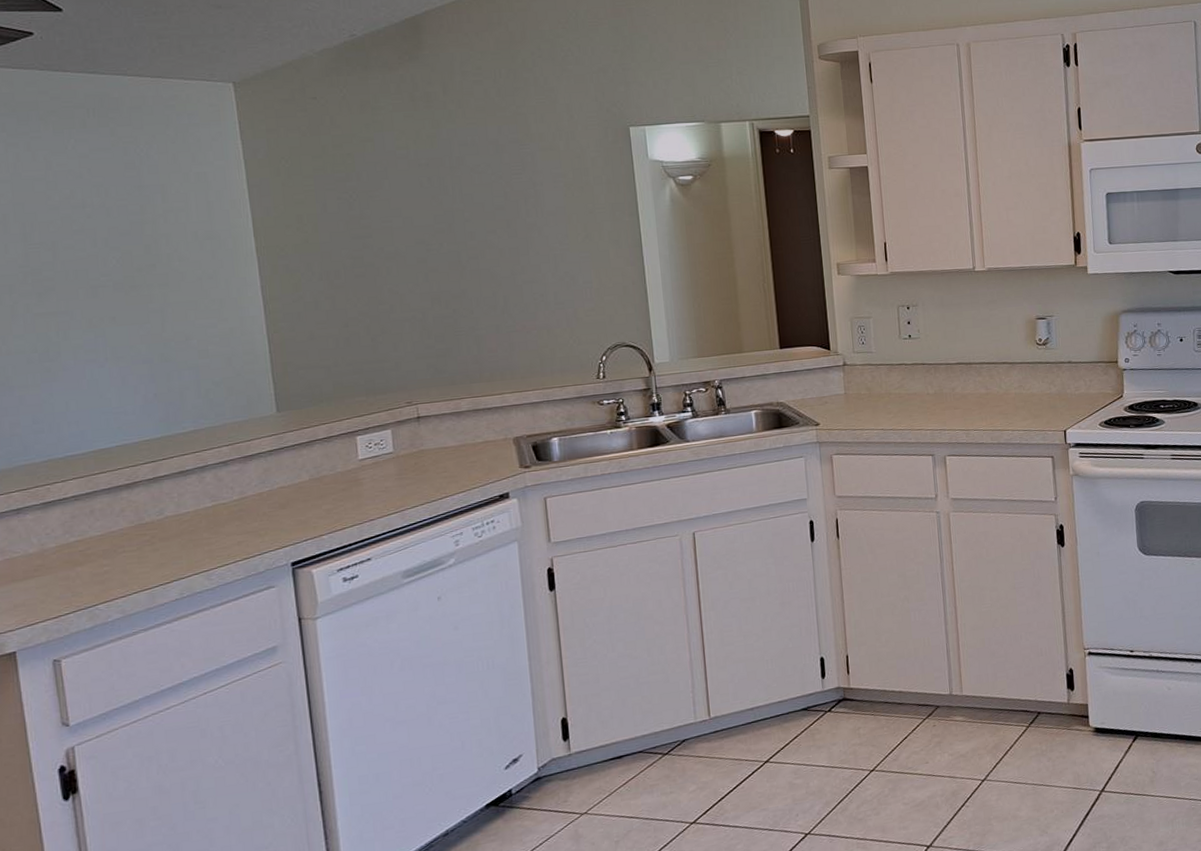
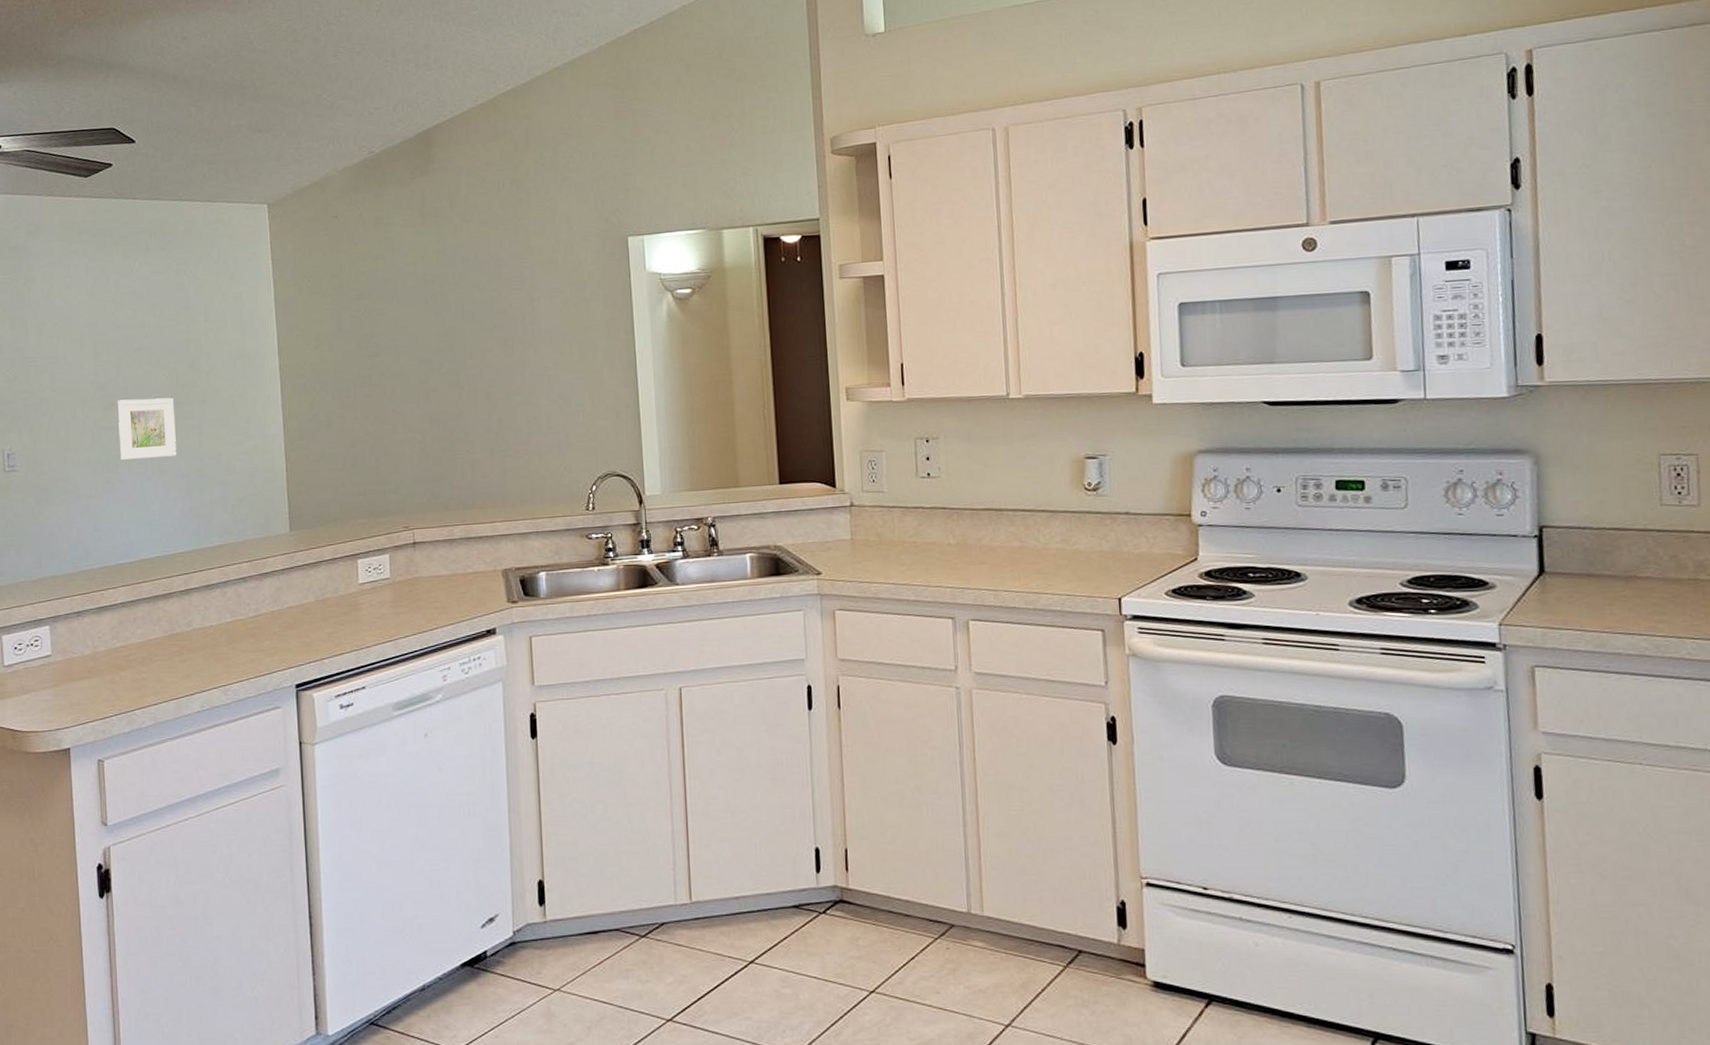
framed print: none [55,281,135,348] -> present [117,397,176,461]

